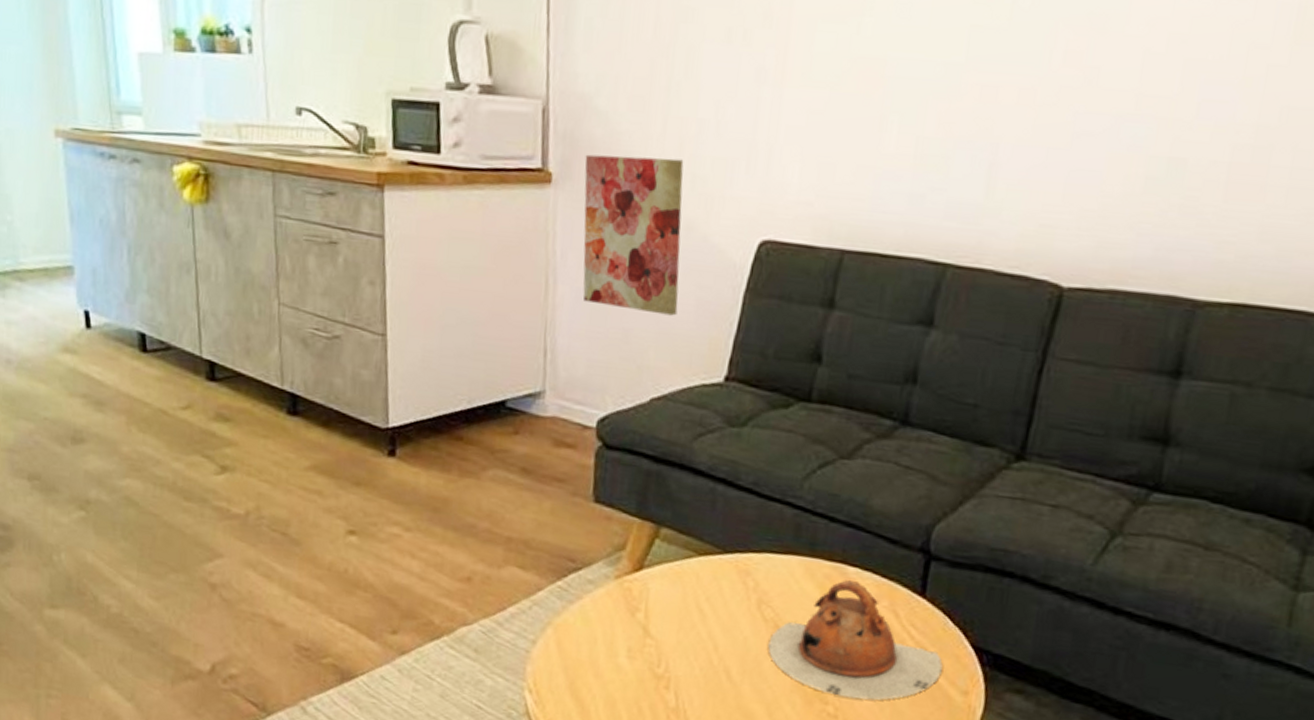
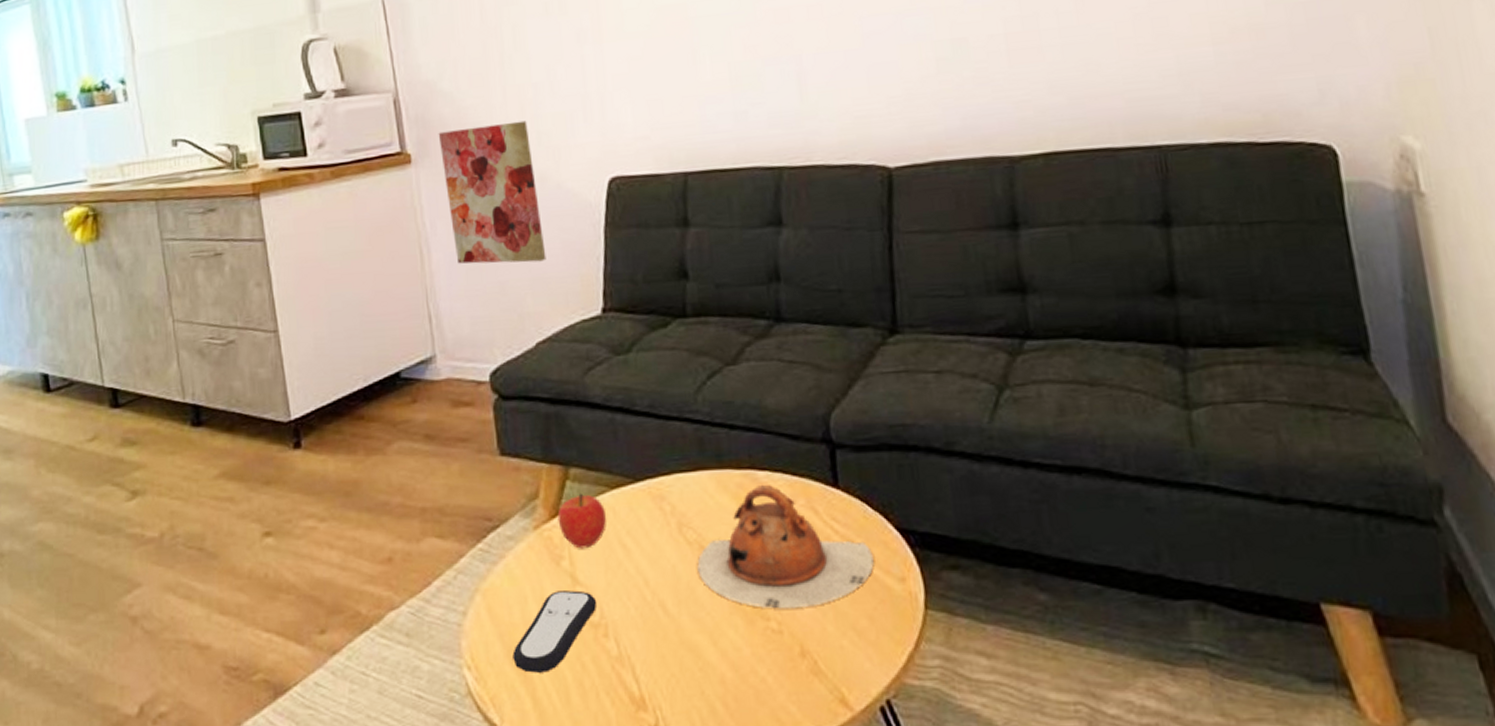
remote control: none [573,638,665,710] -> present [512,590,597,673]
fruit: none [640,553,690,606] -> present [557,493,607,549]

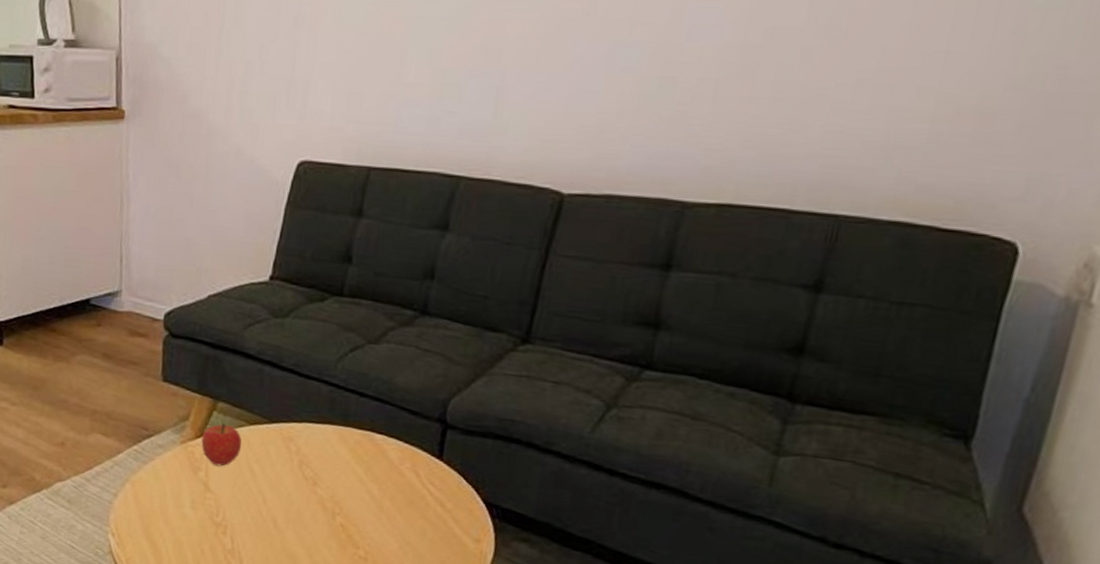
wall art: present [438,120,546,264] -> none [151,94,234,227]
remote control: present [512,590,597,673] -> none [148,493,222,550]
teapot: present [697,484,874,609] -> none [308,444,458,546]

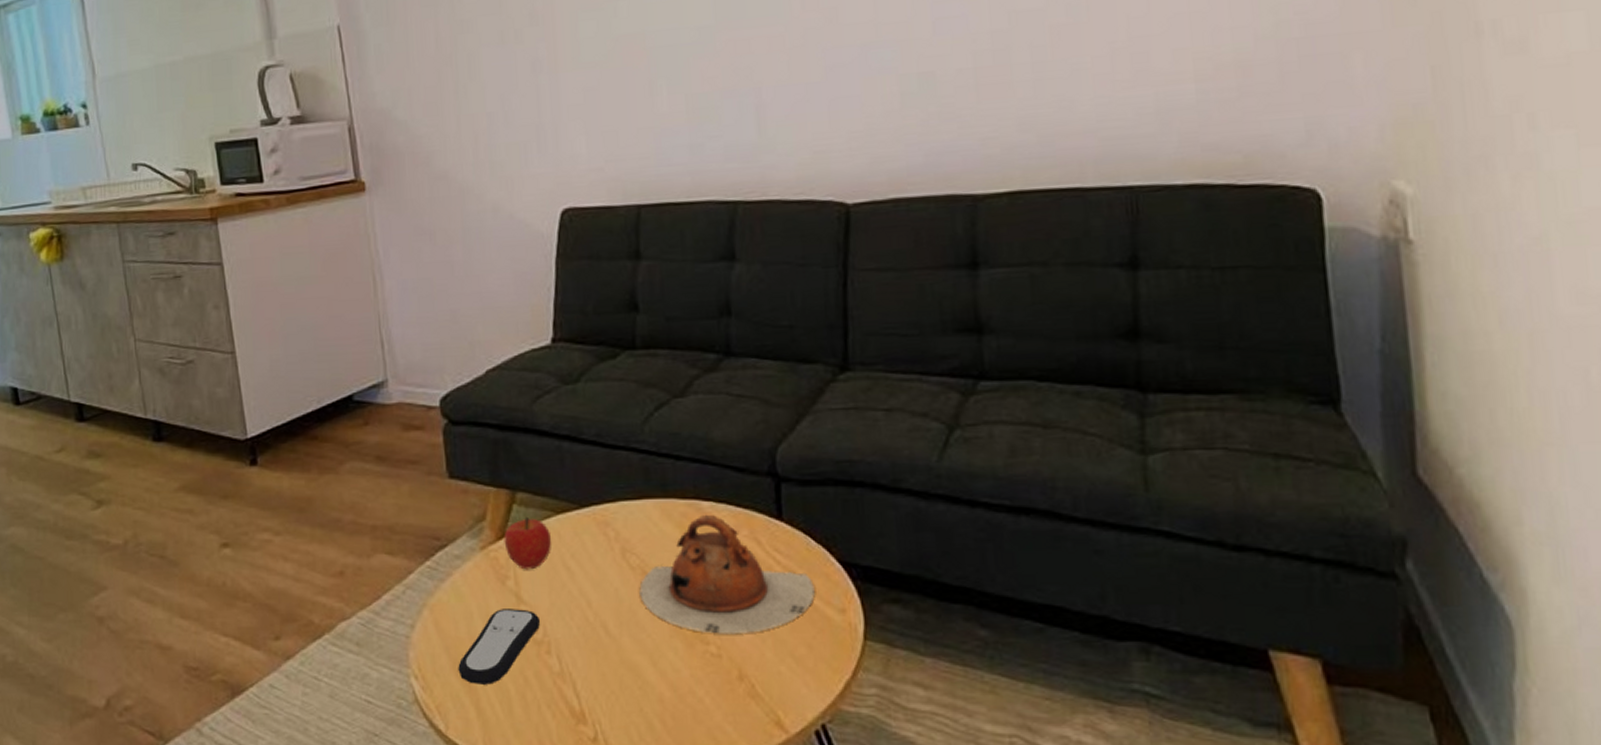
remote control: none [148,493,222,550] -> present [458,609,541,685]
teapot: none [308,444,458,546] -> present [639,514,815,635]

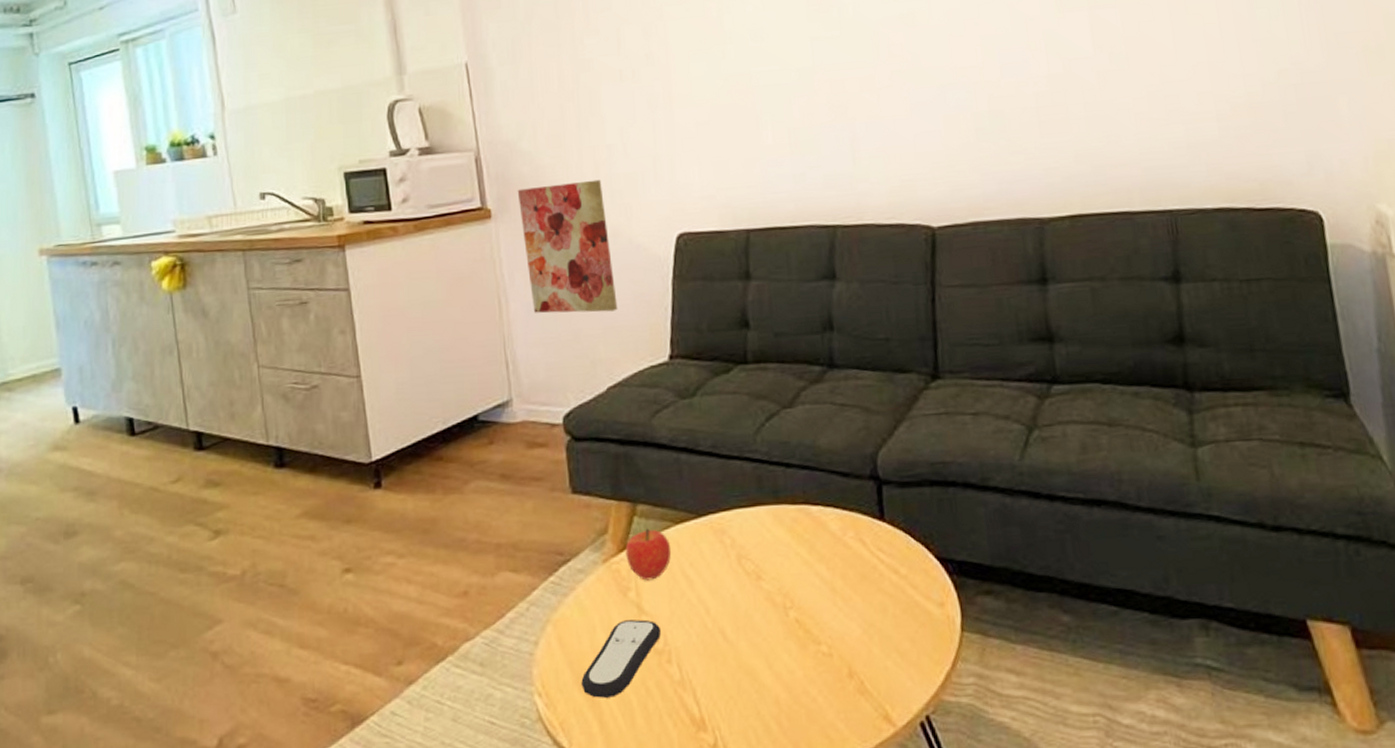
wall art: none [392,150,498,292] -> present [517,179,618,314]
teapot: present [639,514,815,635] -> none [754,518,916,634]

